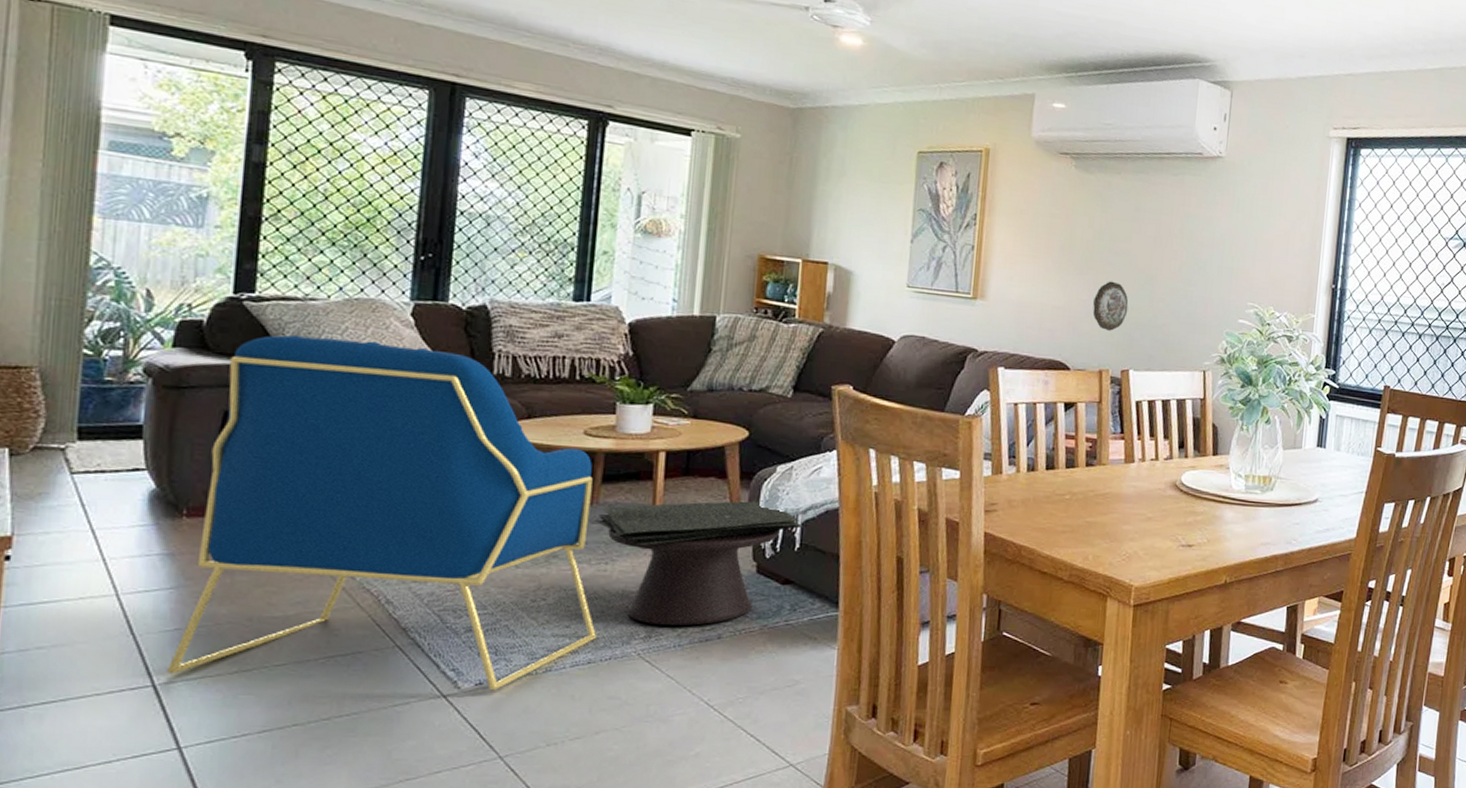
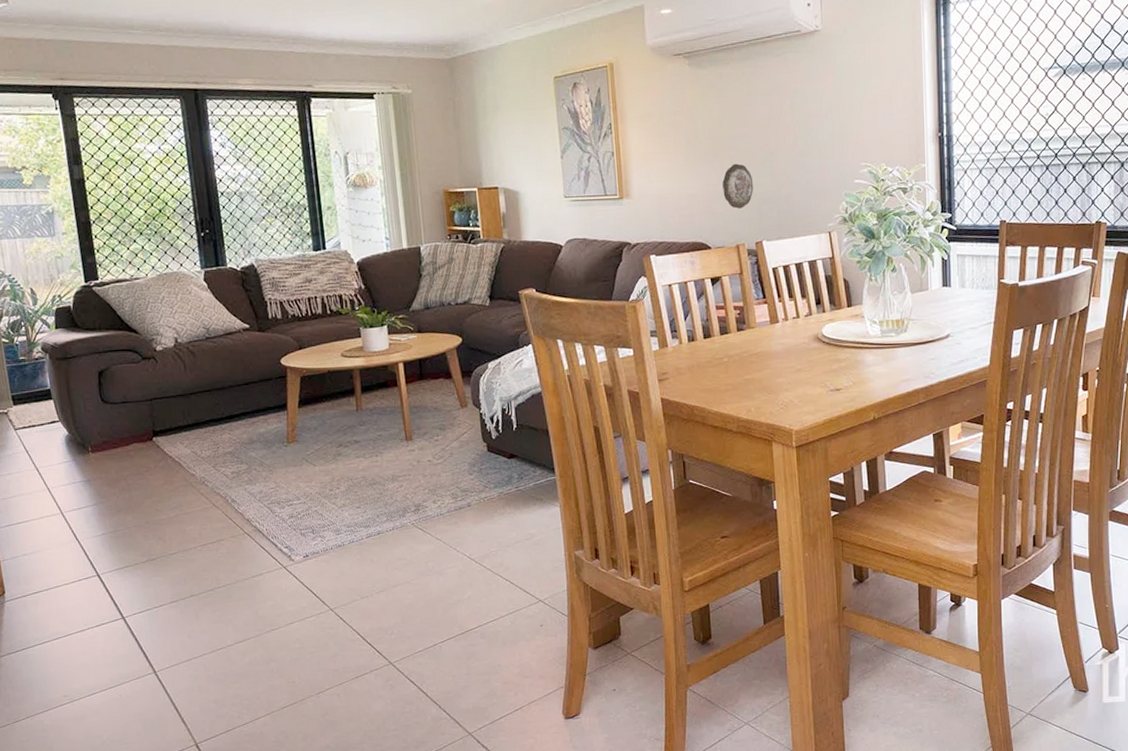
armchair: present [167,334,596,691] -> none [93,304,380,567]
side table: present [592,500,803,626] -> none [360,393,517,500]

